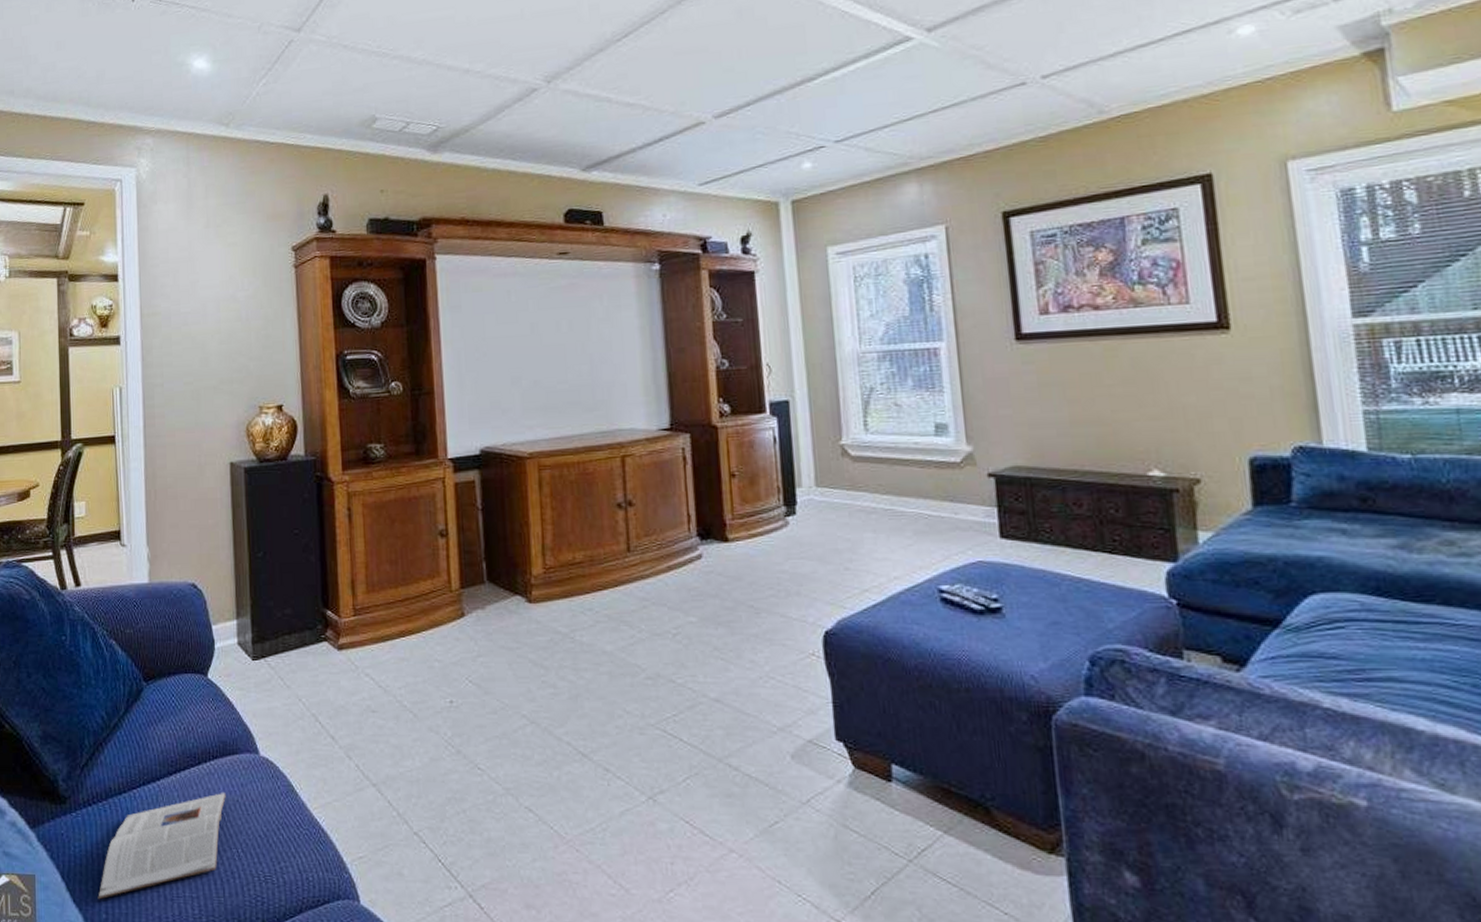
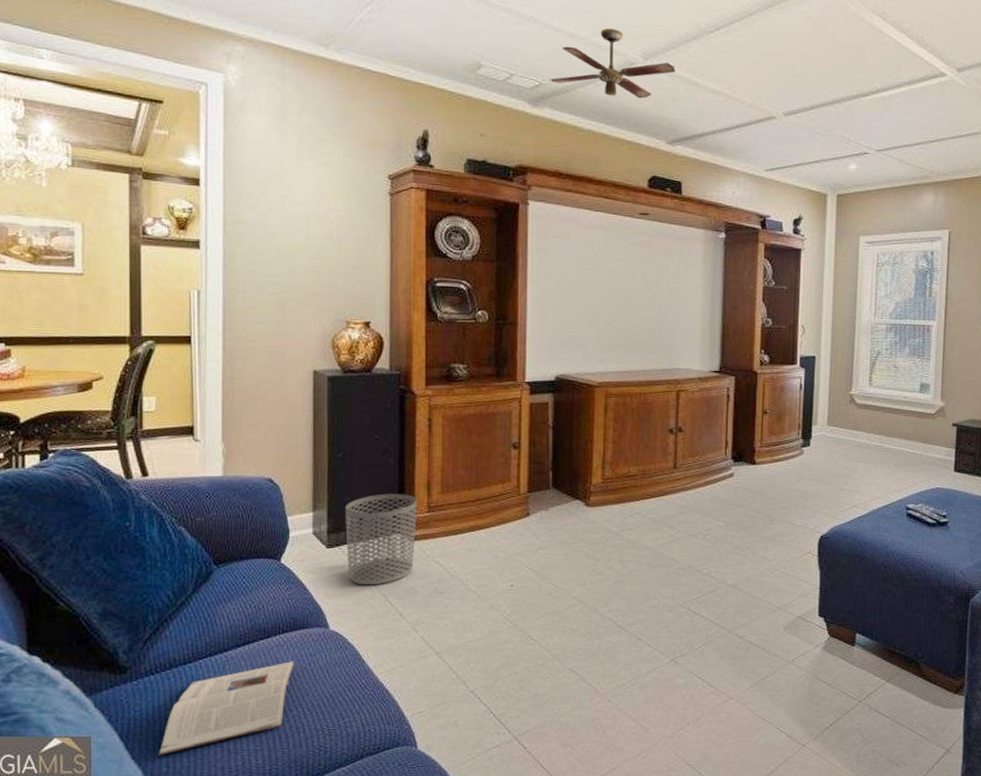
waste bin: none [269,595,343,703] -> present [345,494,417,586]
ceiling fan: none [448,55,583,129] -> present [550,28,675,99]

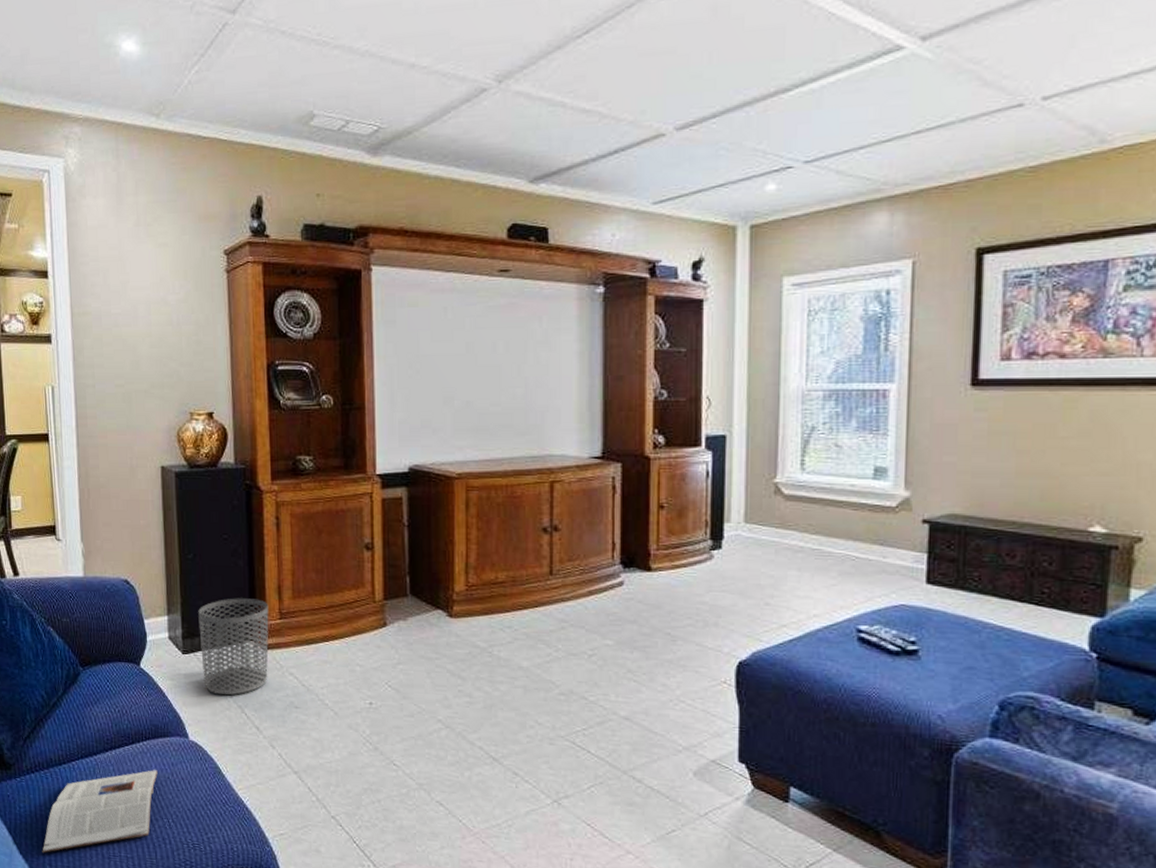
ceiling fan: present [550,28,675,99] -> none [390,50,536,133]

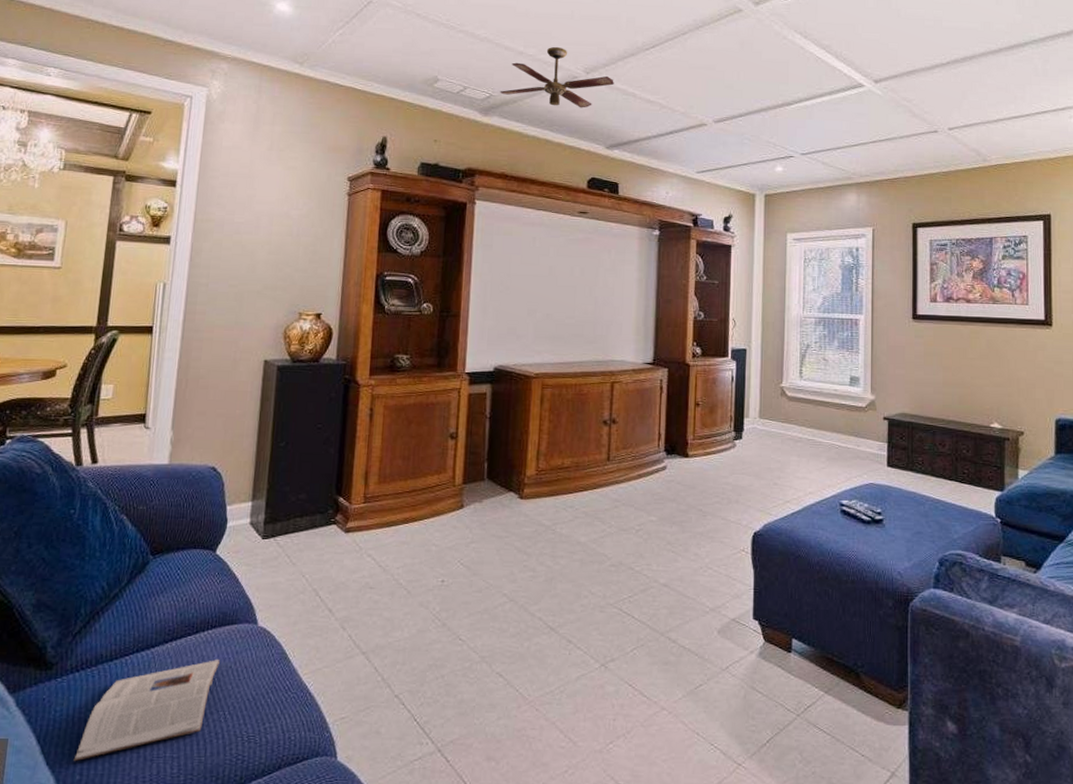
waste bin: present [198,598,269,696] -> none [280,483,354,579]
ceiling fan: none [390,50,536,133] -> present [500,46,614,108]

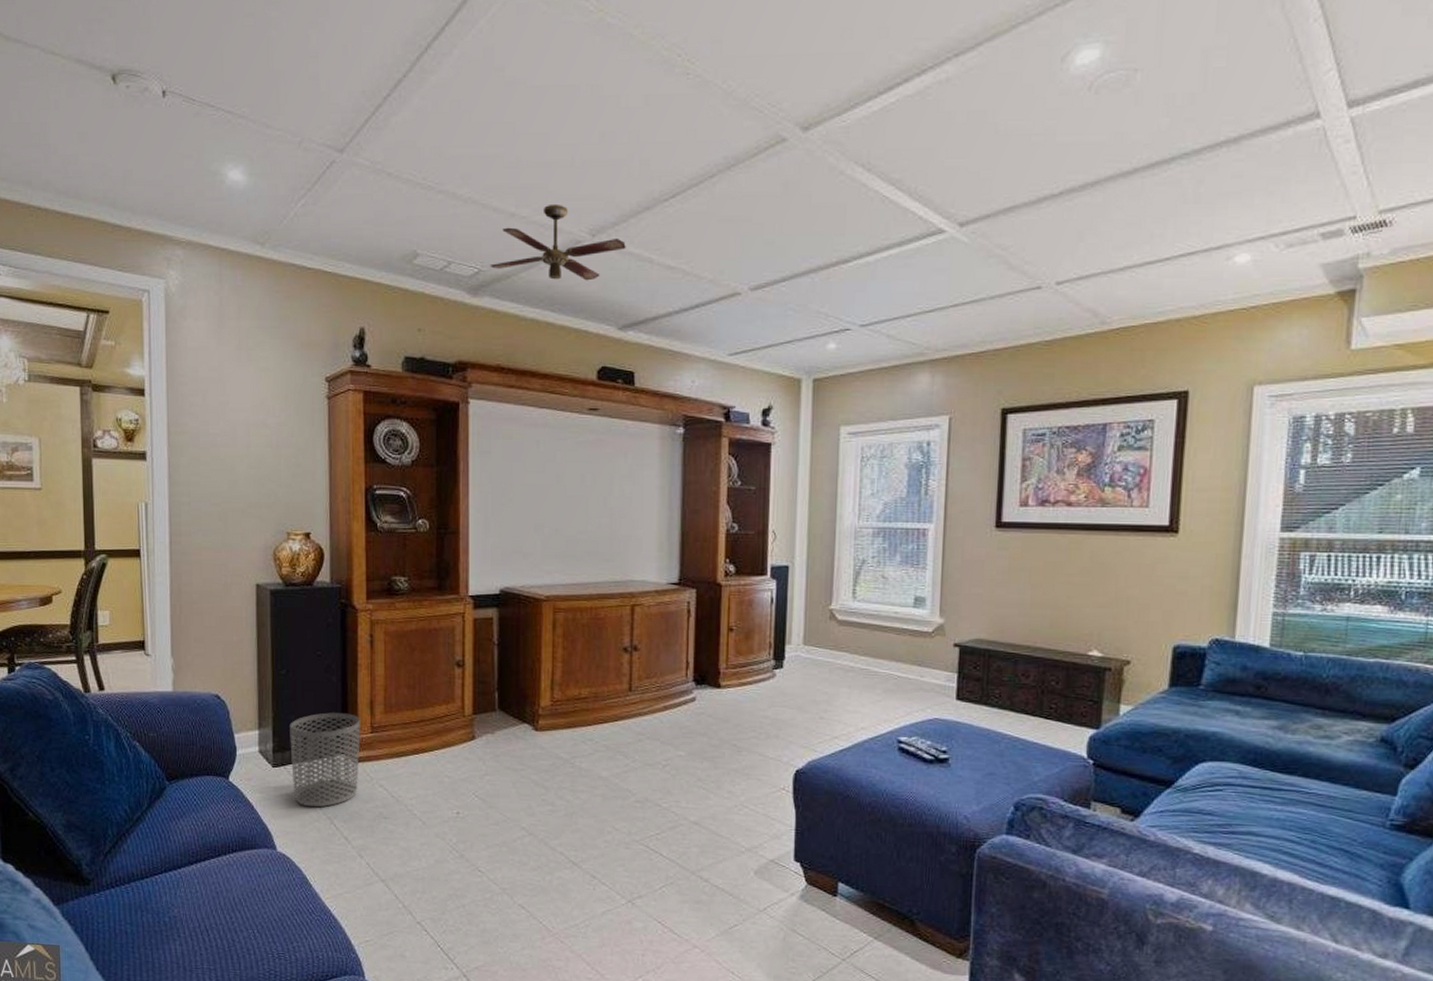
magazine: present [73,660,220,761] -> none [120,882,244,968]
waste bin: none [280,483,354,579] -> present [290,712,360,808]

